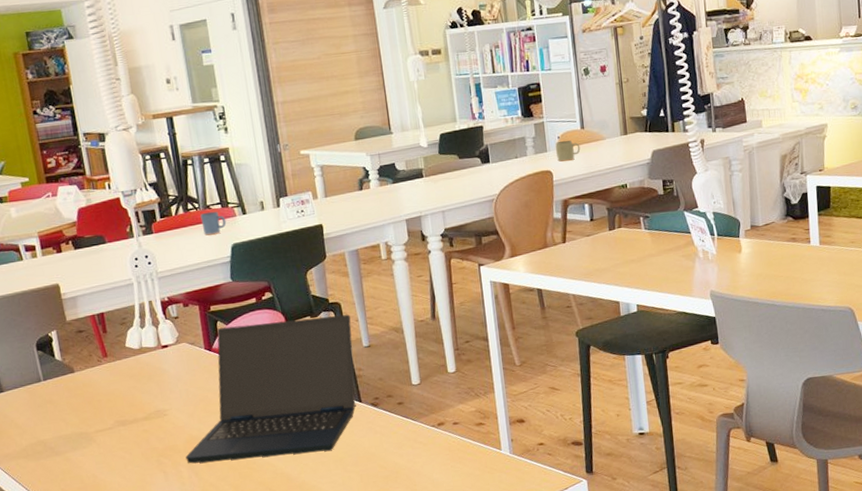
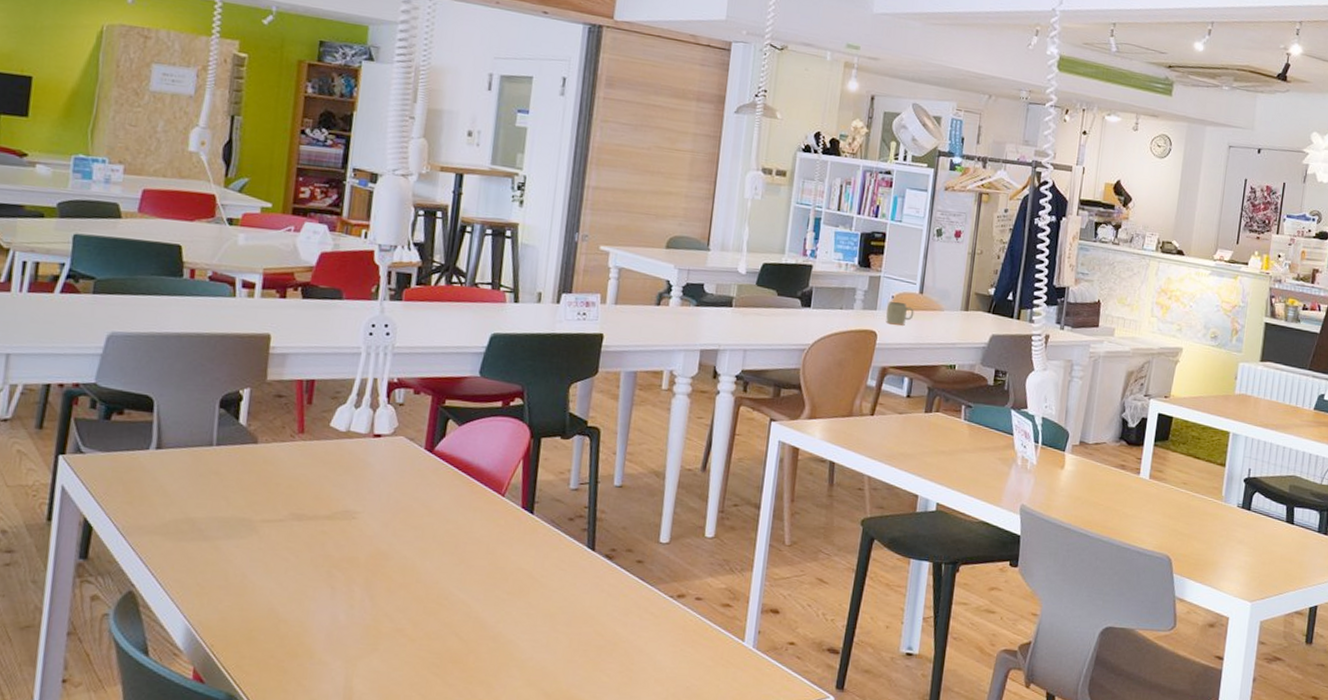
laptop: present [185,314,356,464] -> none [363,428,608,601]
mug: present [200,211,227,236] -> none [462,290,493,318]

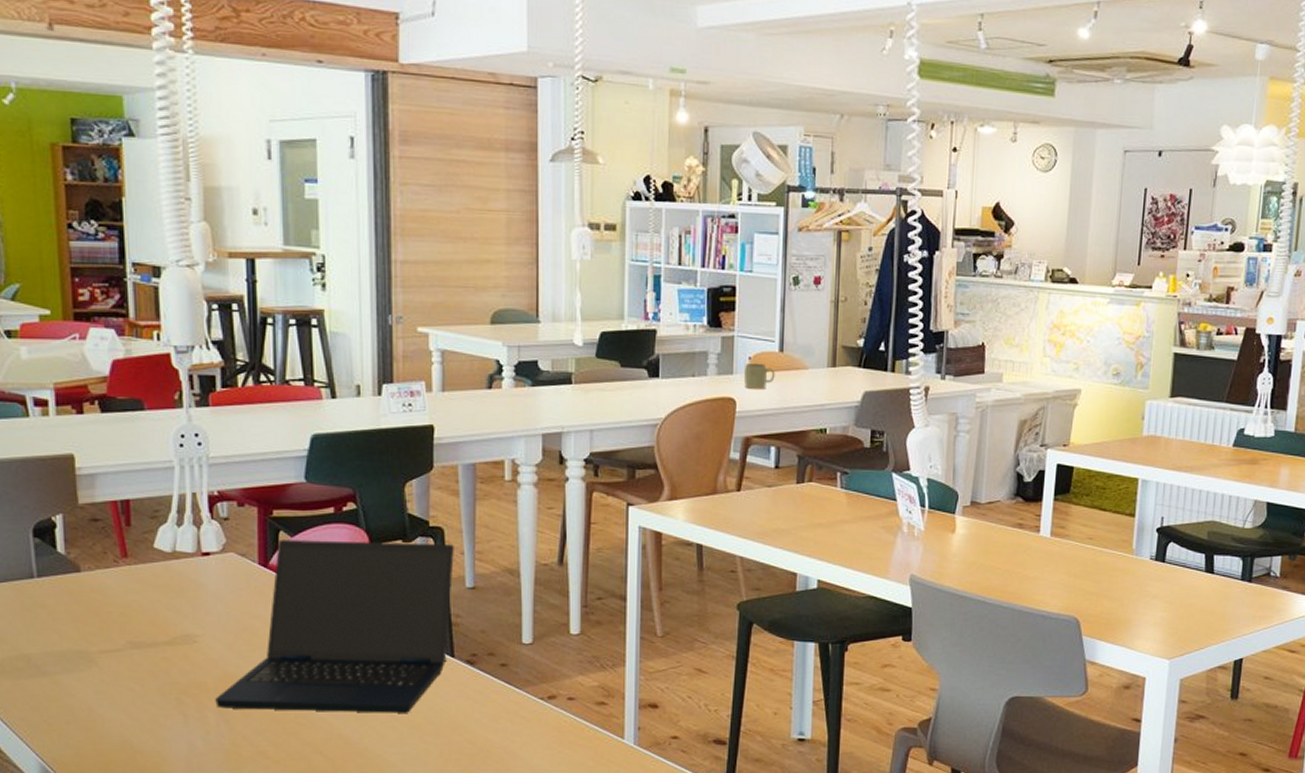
laptop: none [363,428,608,601] -> present [215,540,454,713]

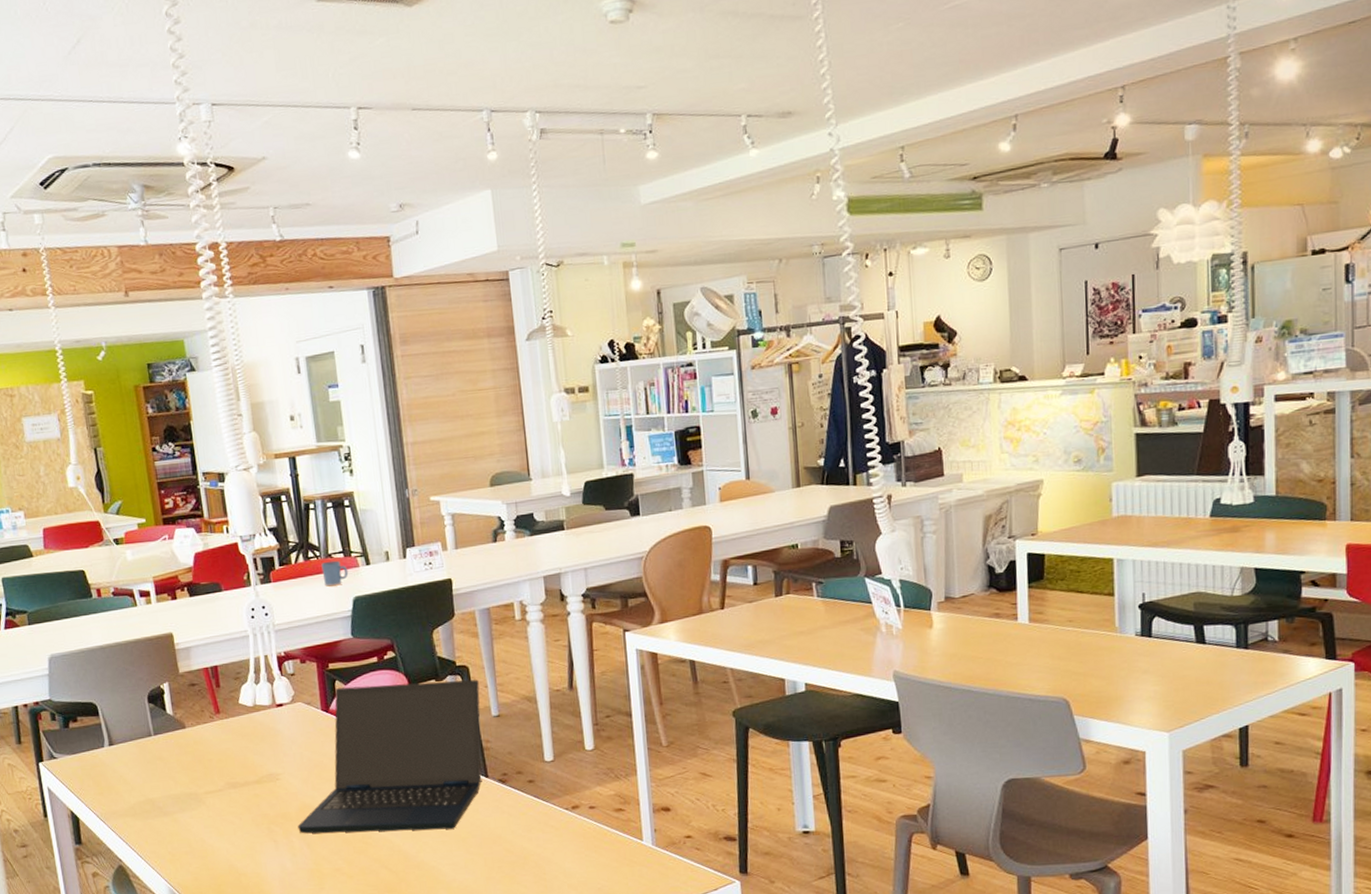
mug: none [275,388,309,419] -> present [321,560,349,587]
mug: present [743,362,775,389] -> none [715,491,745,516]

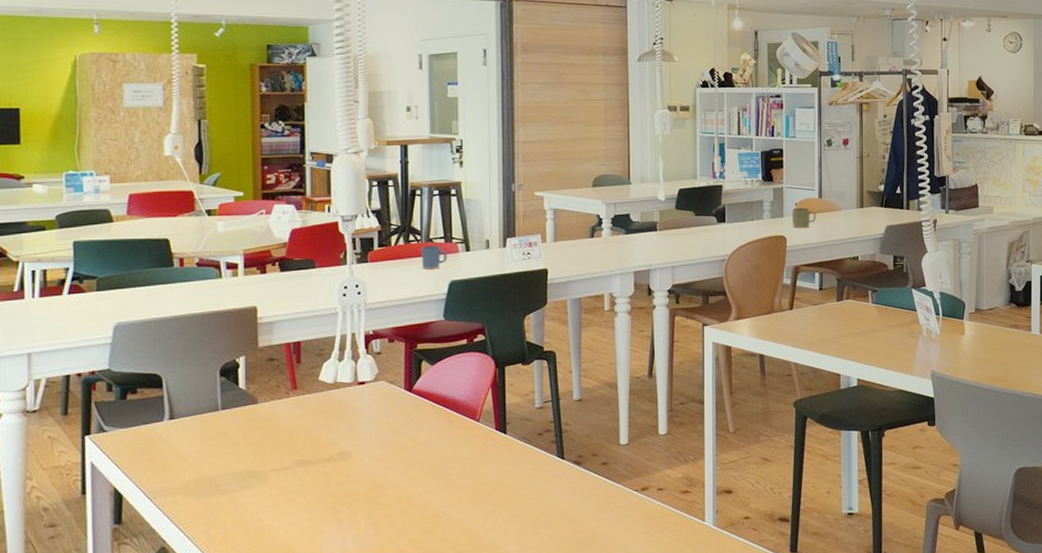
laptop: present [297,679,482,834] -> none [365,365,564,514]
mug: none [715,491,745,516] -> present [791,207,816,228]

